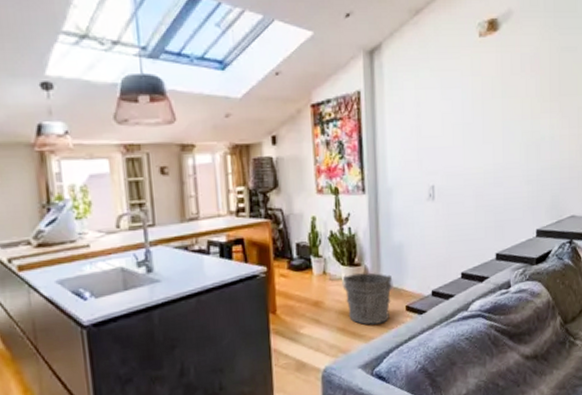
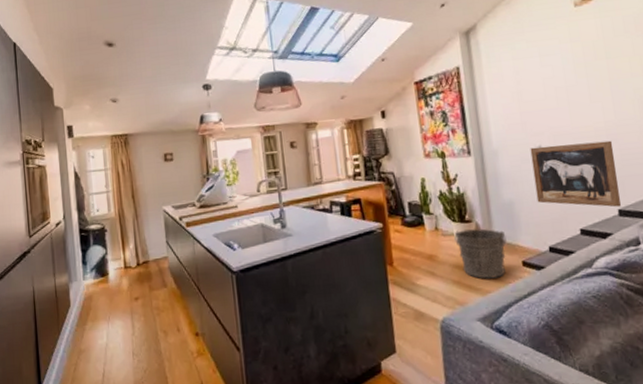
wall art: none [423,183,500,251] -> present [530,140,622,207]

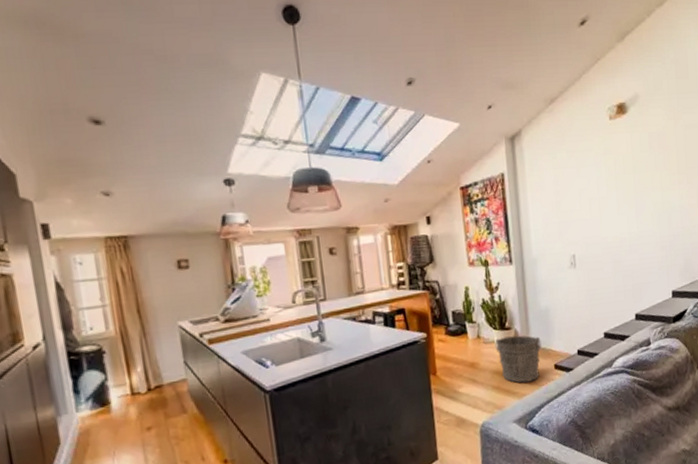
wall art: present [530,140,622,207] -> none [565,250,638,312]

